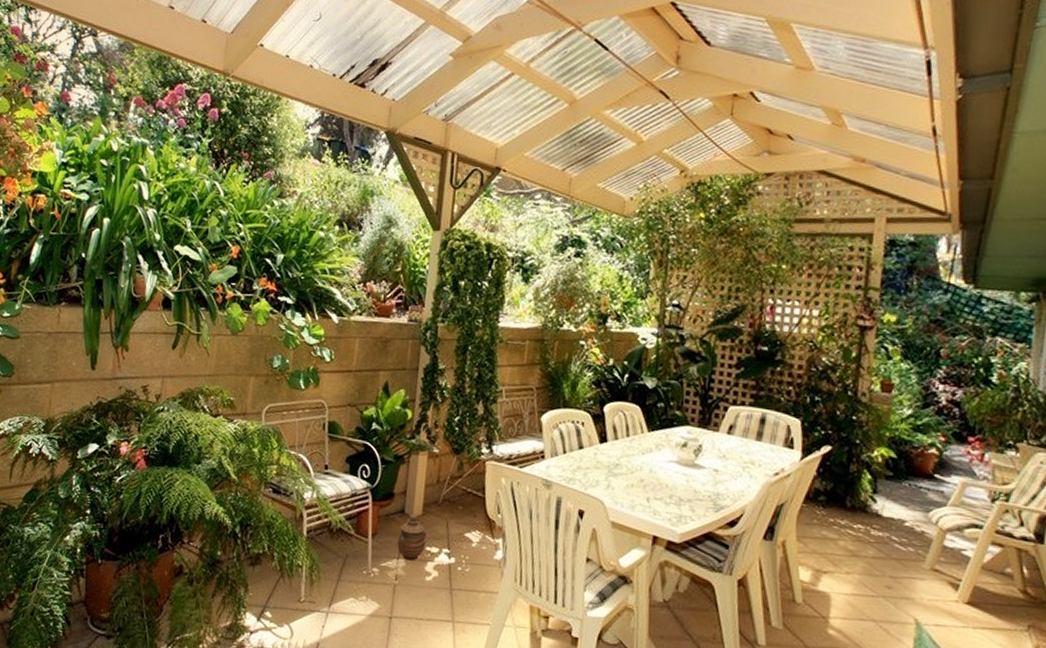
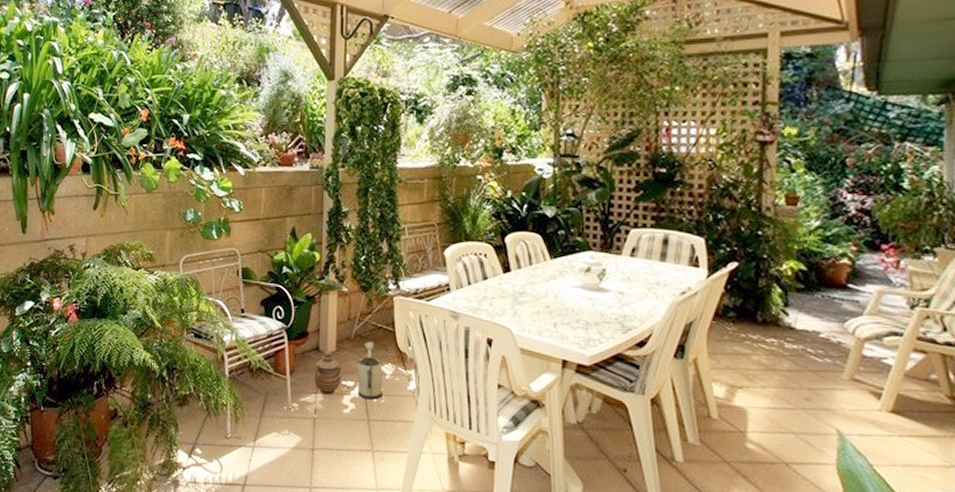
watering can: none [441,506,471,569] -> present [357,341,383,400]

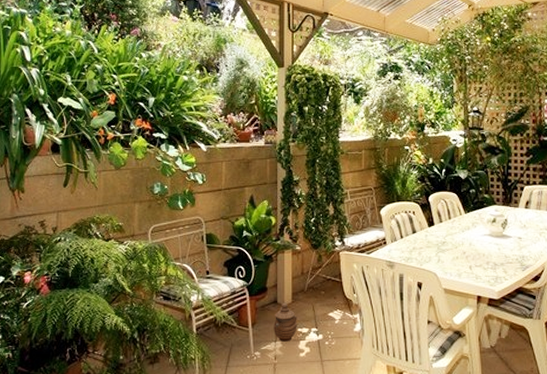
watering can: present [357,341,383,400] -> none [310,291,333,343]

